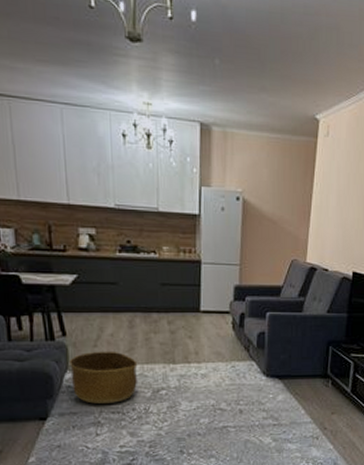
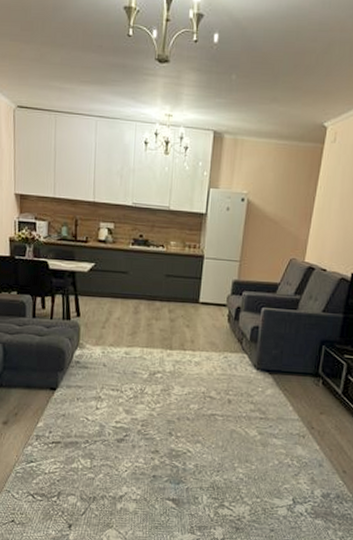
basket: present [70,351,138,404] -> none [80,332,139,381]

